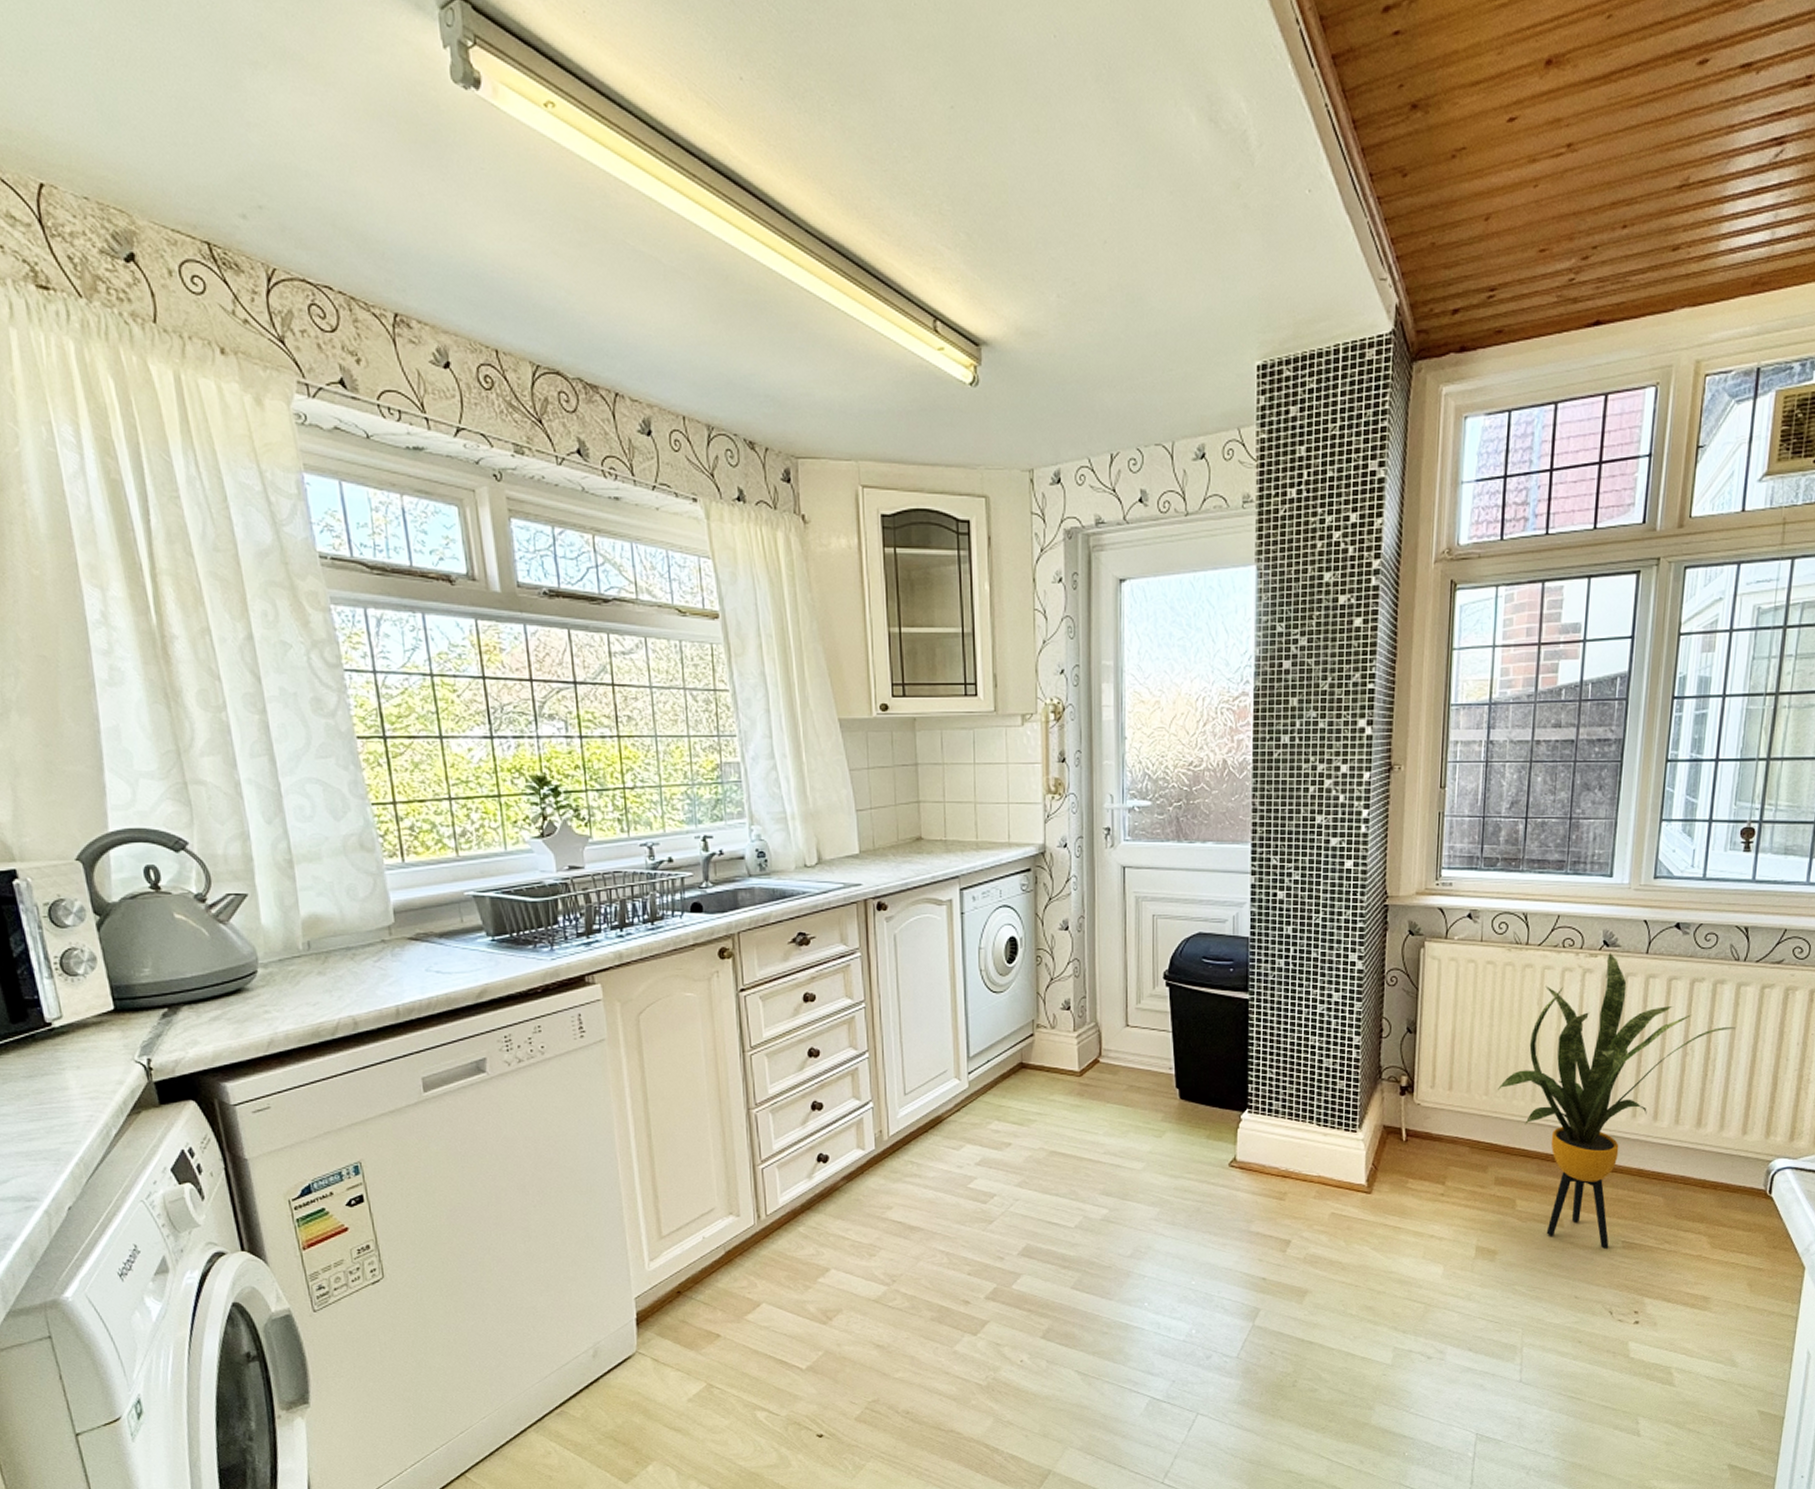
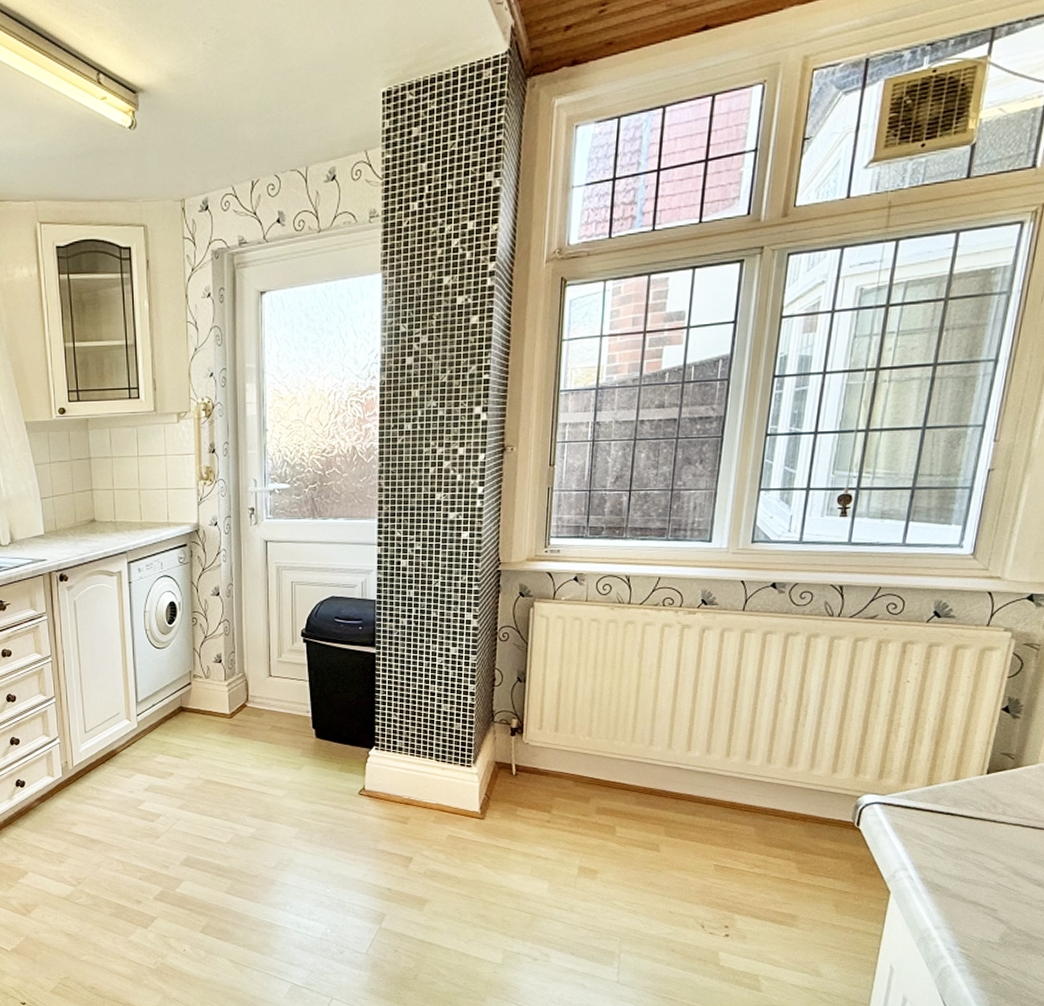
house plant: present [1496,953,1736,1249] -> none [599,610,828,871]

